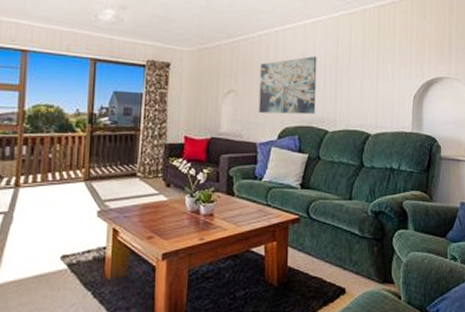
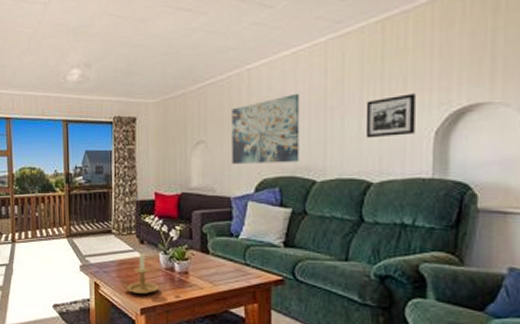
candle holder: none [143,195,183,239] -> present [121,251,159,295]
picture frame: none [366,65,401,98] -> present [365,93,416,139]

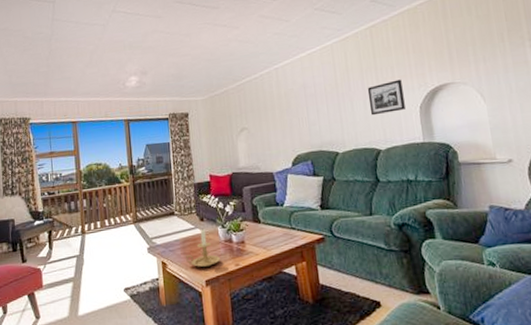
wall art: present [231,94,300,164] -> none [266,85,324,145]

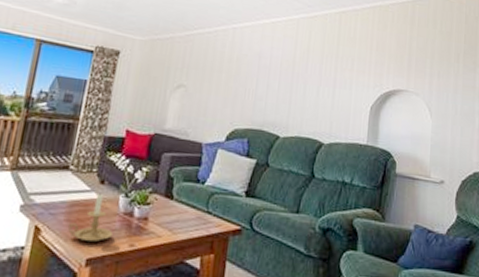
picture frame: present [367,79,405,116] -> none [321,73,359,107]

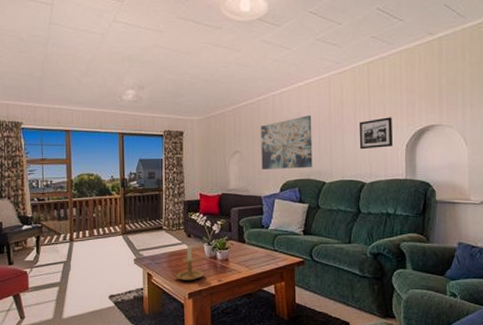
wall art: none [208,56,274,118] -> present [261,116,313,169]
picture frame: none [321,73,359,107] -> present [359,117,393,150]

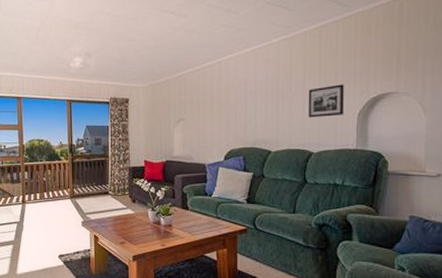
candle holder: present [171,244,204,281] -> none [116,209,148,245]
wall art: present [261,116,313,169] -> none [206,83,259,137]

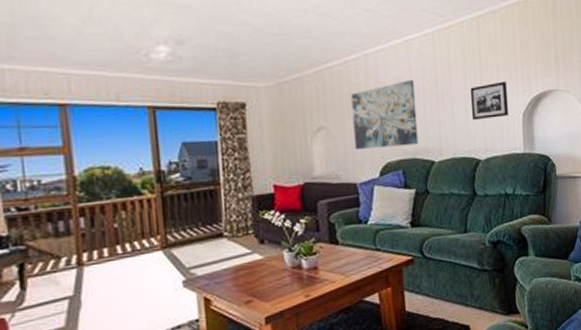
wall art: none [206,83,259,137] -> present [351,80,419,149]

